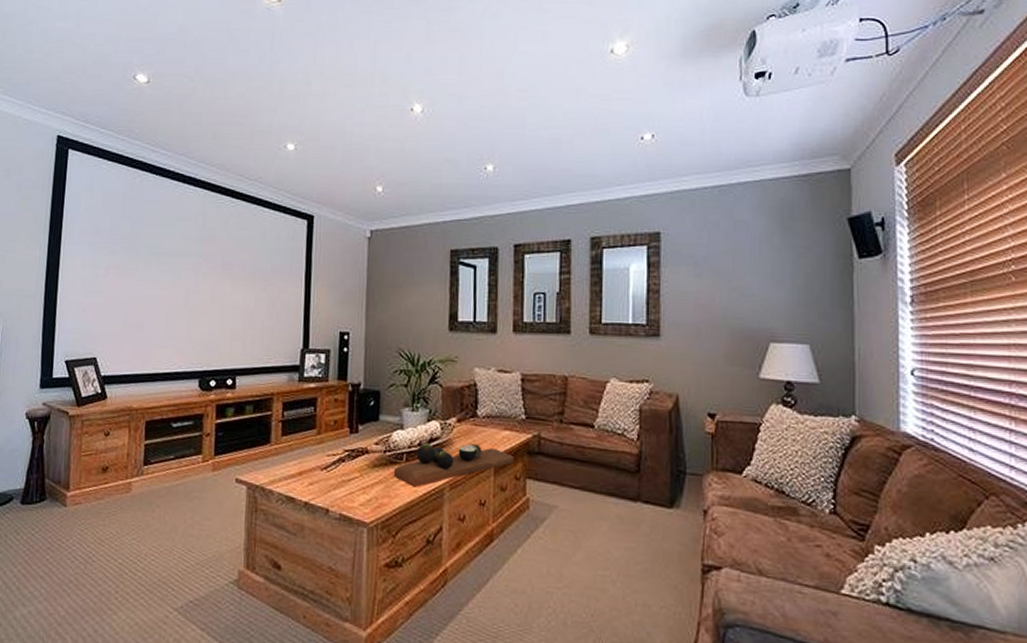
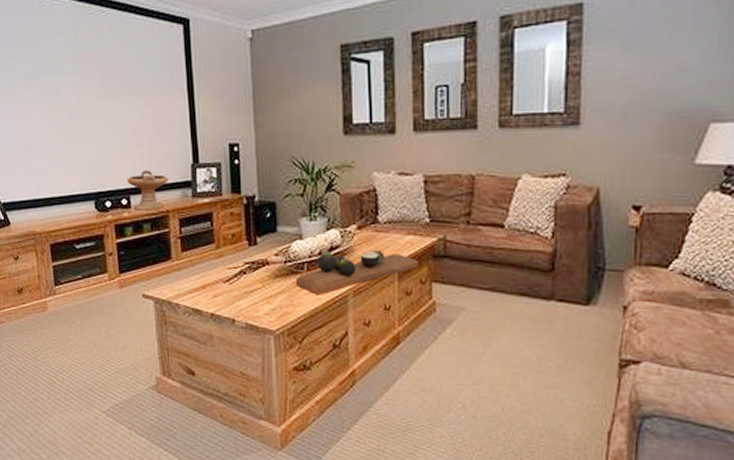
decorative bowl: none [235,351,277,392] -> present [127,170,169,210]

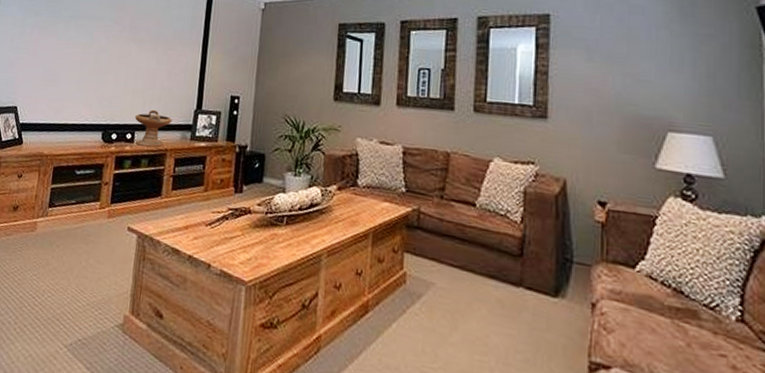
decorative tray: present [295,250,420,295] -> none [273,207,394,251]

